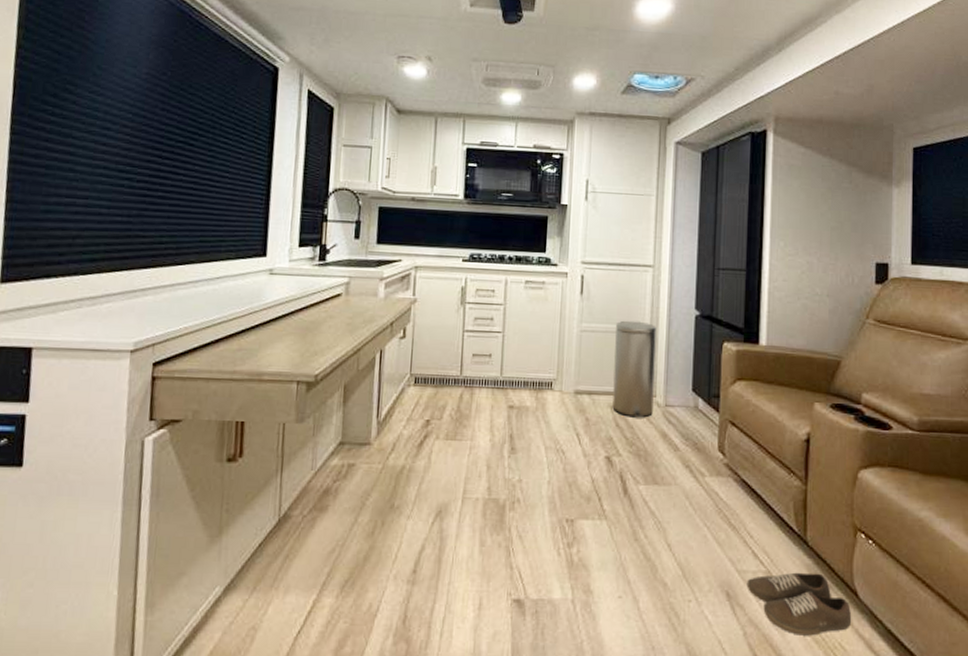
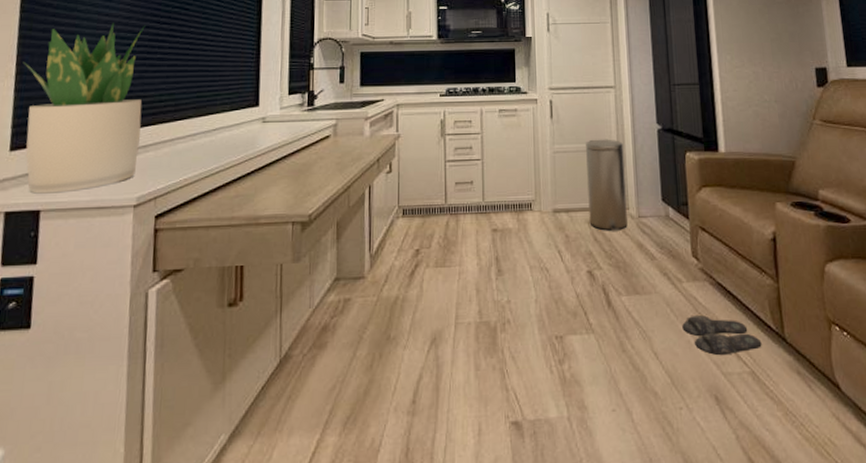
planter: none [13,154,144,332] -> present [23,23,144,194]
slippers: none [700,511,782,553] -> present [682,315,762,356]
shoe: present [746,572,852,636] -> none [733,369,838,434]

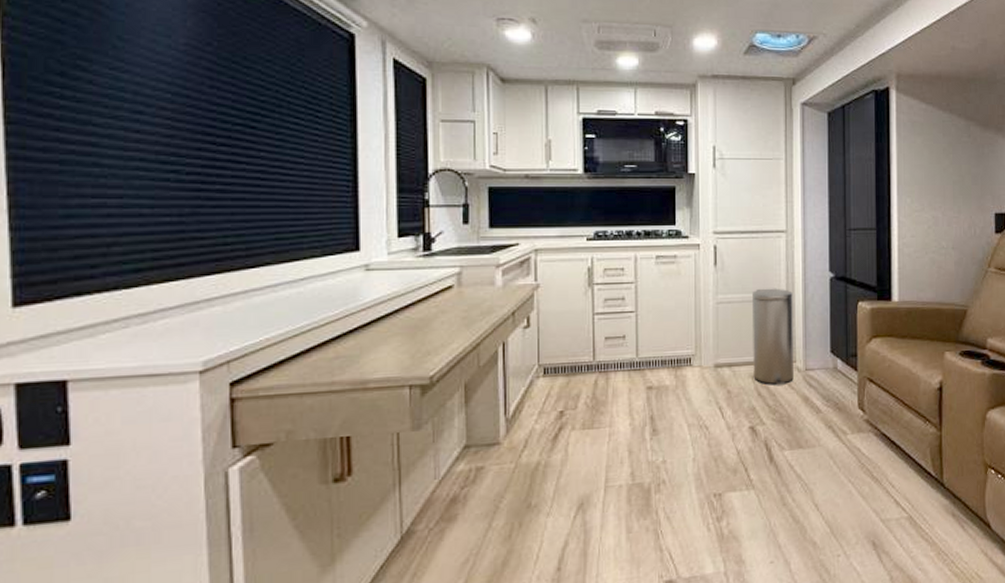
planter: present [23,23,144,194] -> none [17,142,200,360]
slippers: present [682,315,762,356] -> none [844,466,921,504]

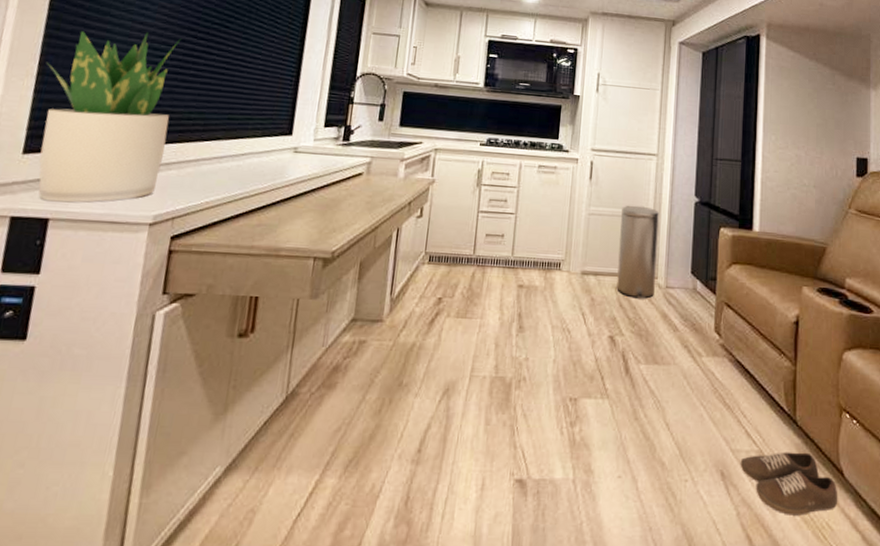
planter: none [17,142,200,360] -> present [38,31,180,203]
shoe: none [891,511,986,572] -> present [740,452,838,516]

